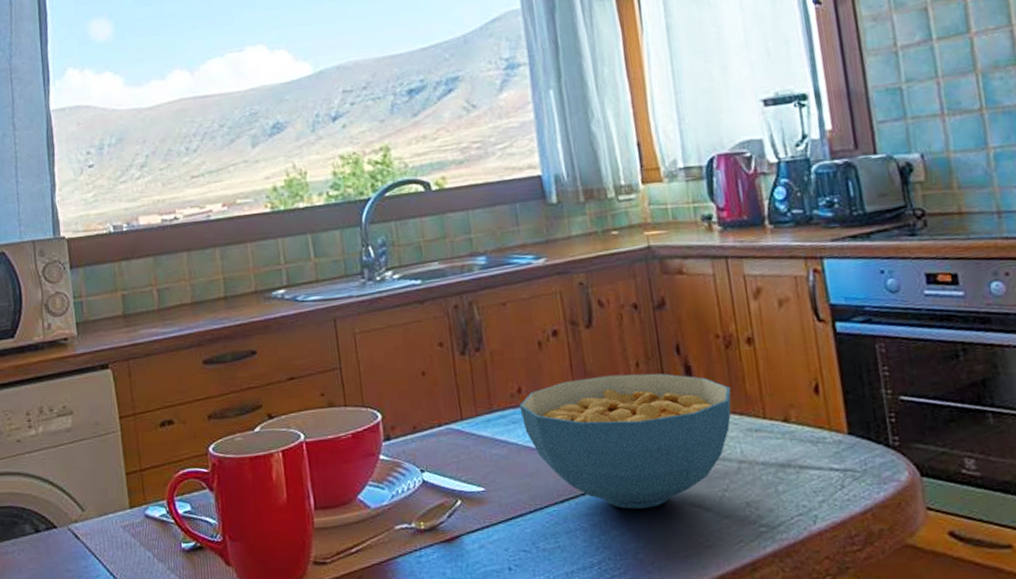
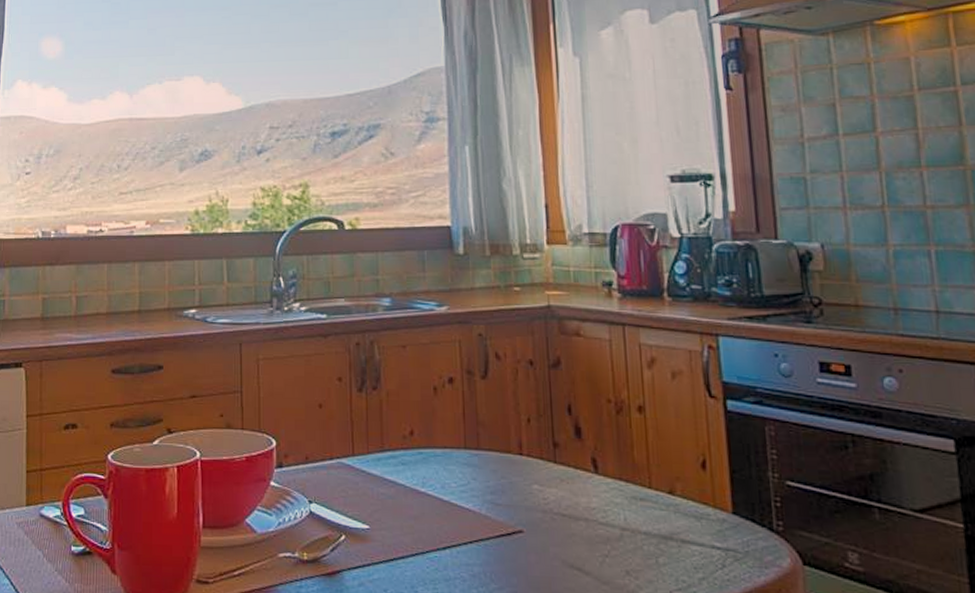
cereal bowl: present [519,373,731,509] -> none [410,427,619,565]

